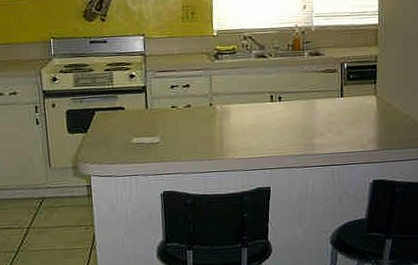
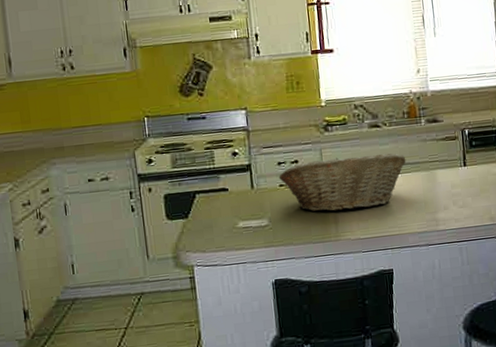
fruit basket: none [171,81,288,133] -> present [278,152,406,212]

